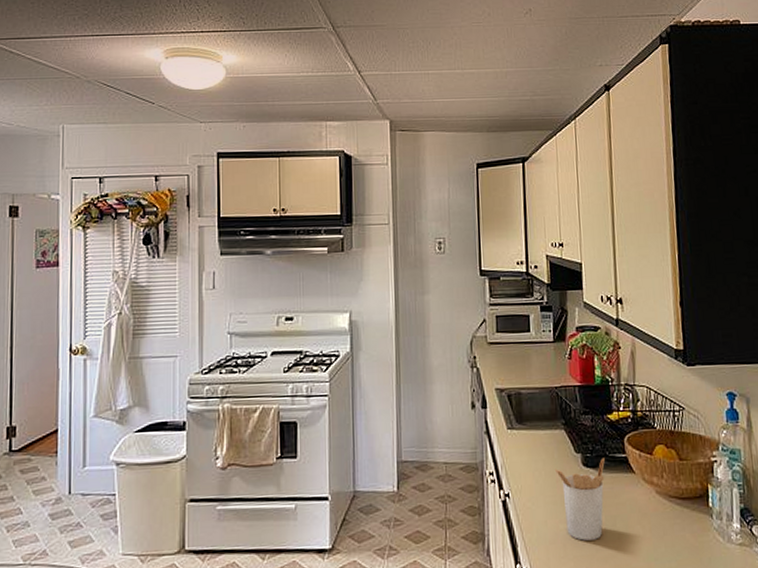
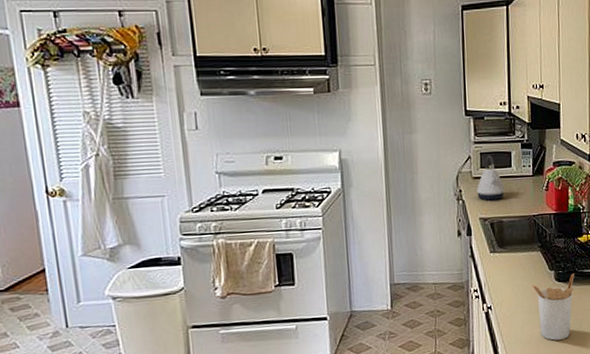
kettle: none [492,318,524,369] -> present [477,155,505,201]

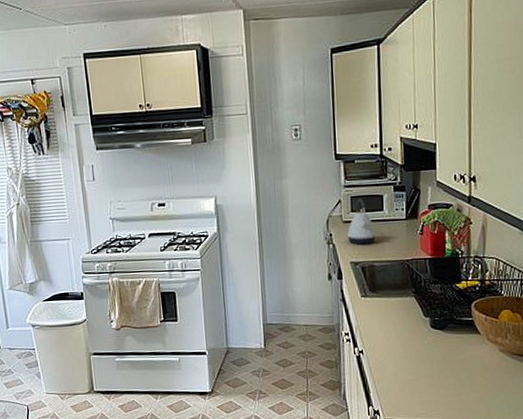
utensil holder: present [532,273,574,341] -> none [405,321,452,389]

